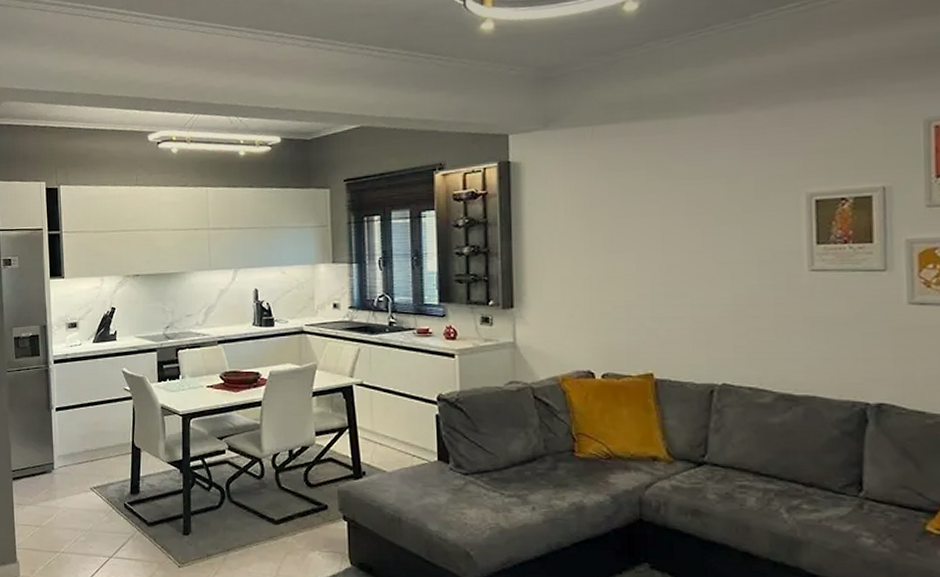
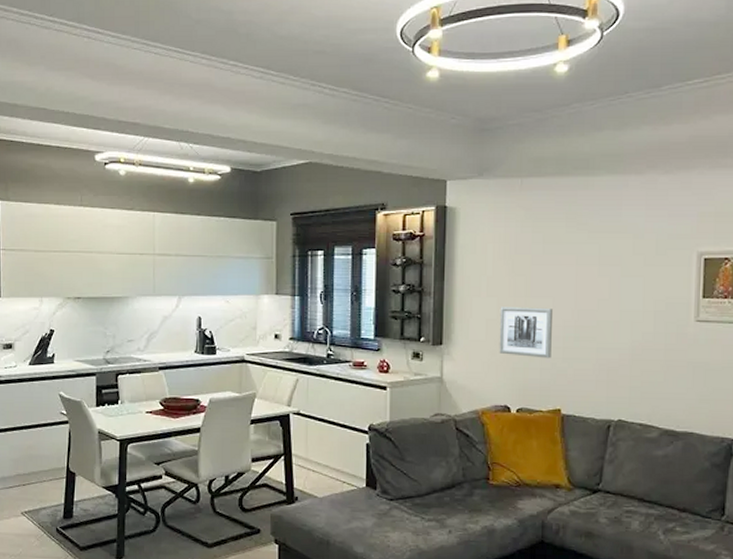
wall art: none [576,263,638,319] -> present [499,307,554,359]

